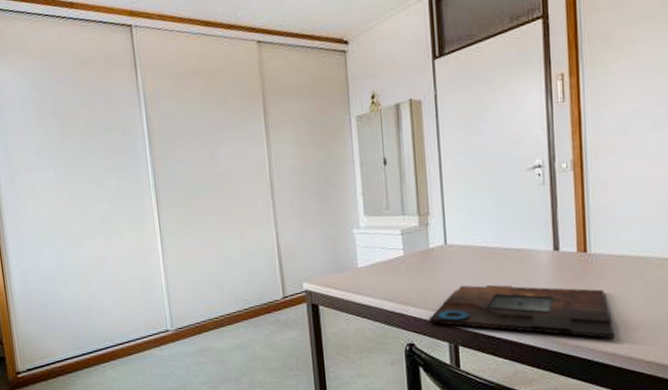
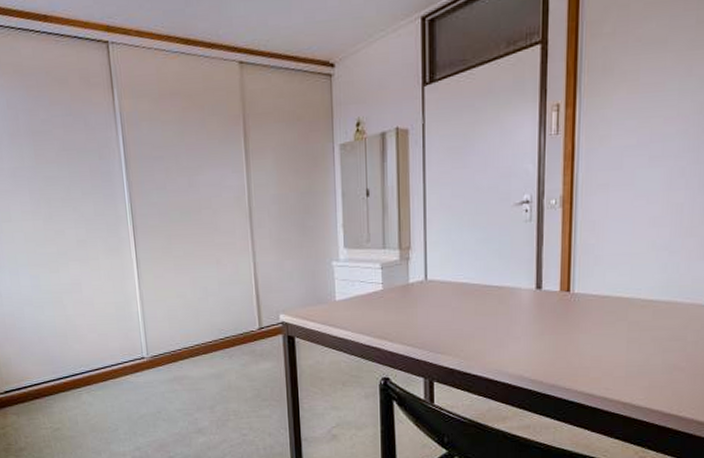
mouse pad: present [428,284,615,339] -> none [404,321,593,379]

